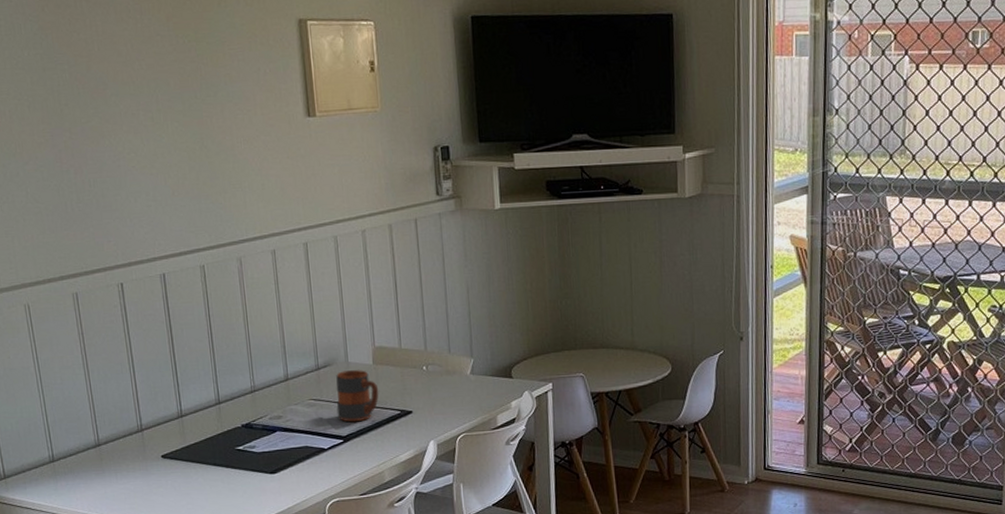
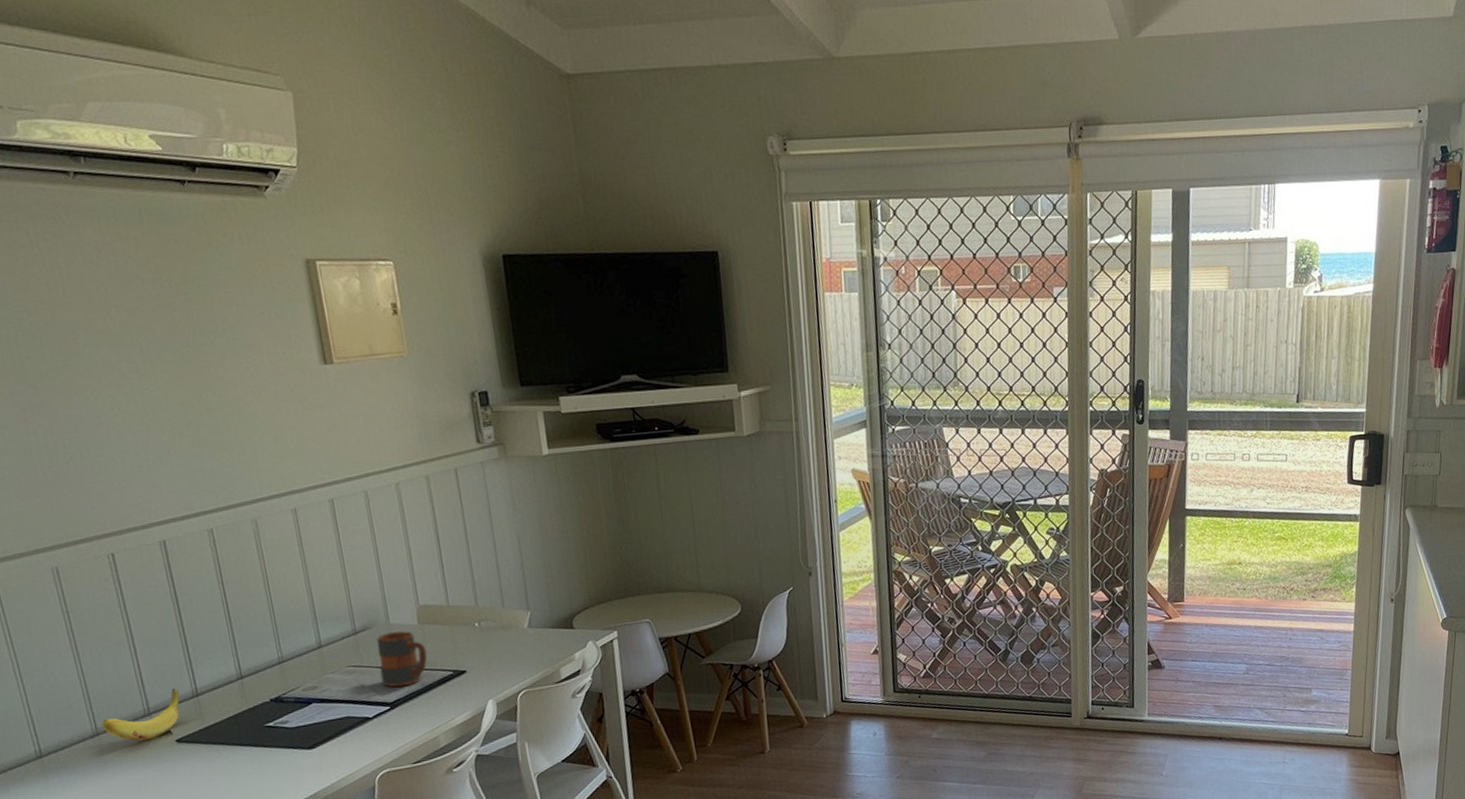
banana: none [103,409,167,454] -> present [101,688,180,741]

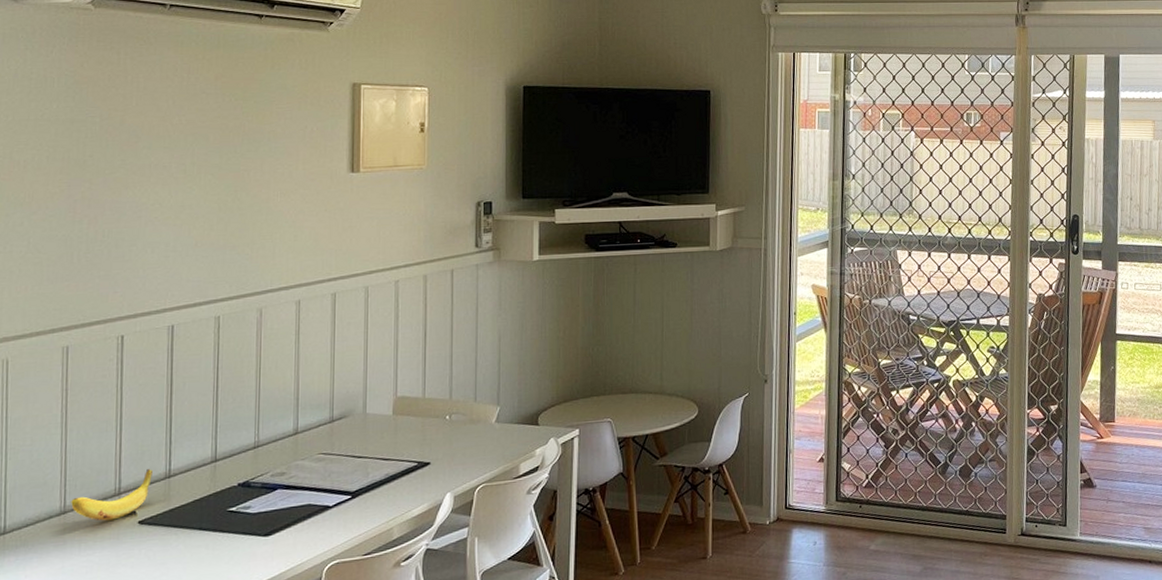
mug: present [377,631,428,688] -> none [348,421,396,477]

